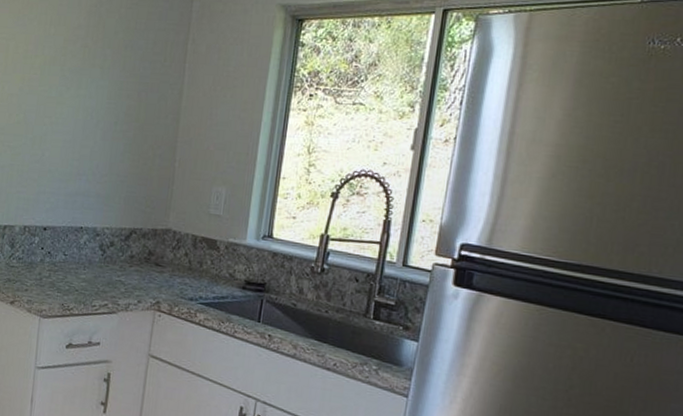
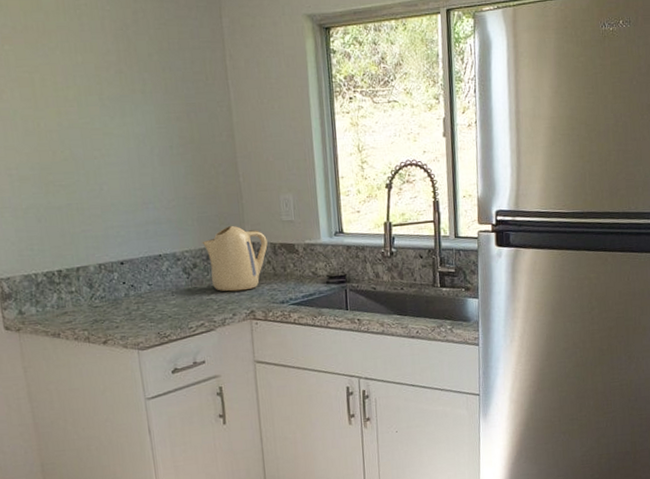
kettle: none [124,209,190,279] -> present [202,225,268,292]

